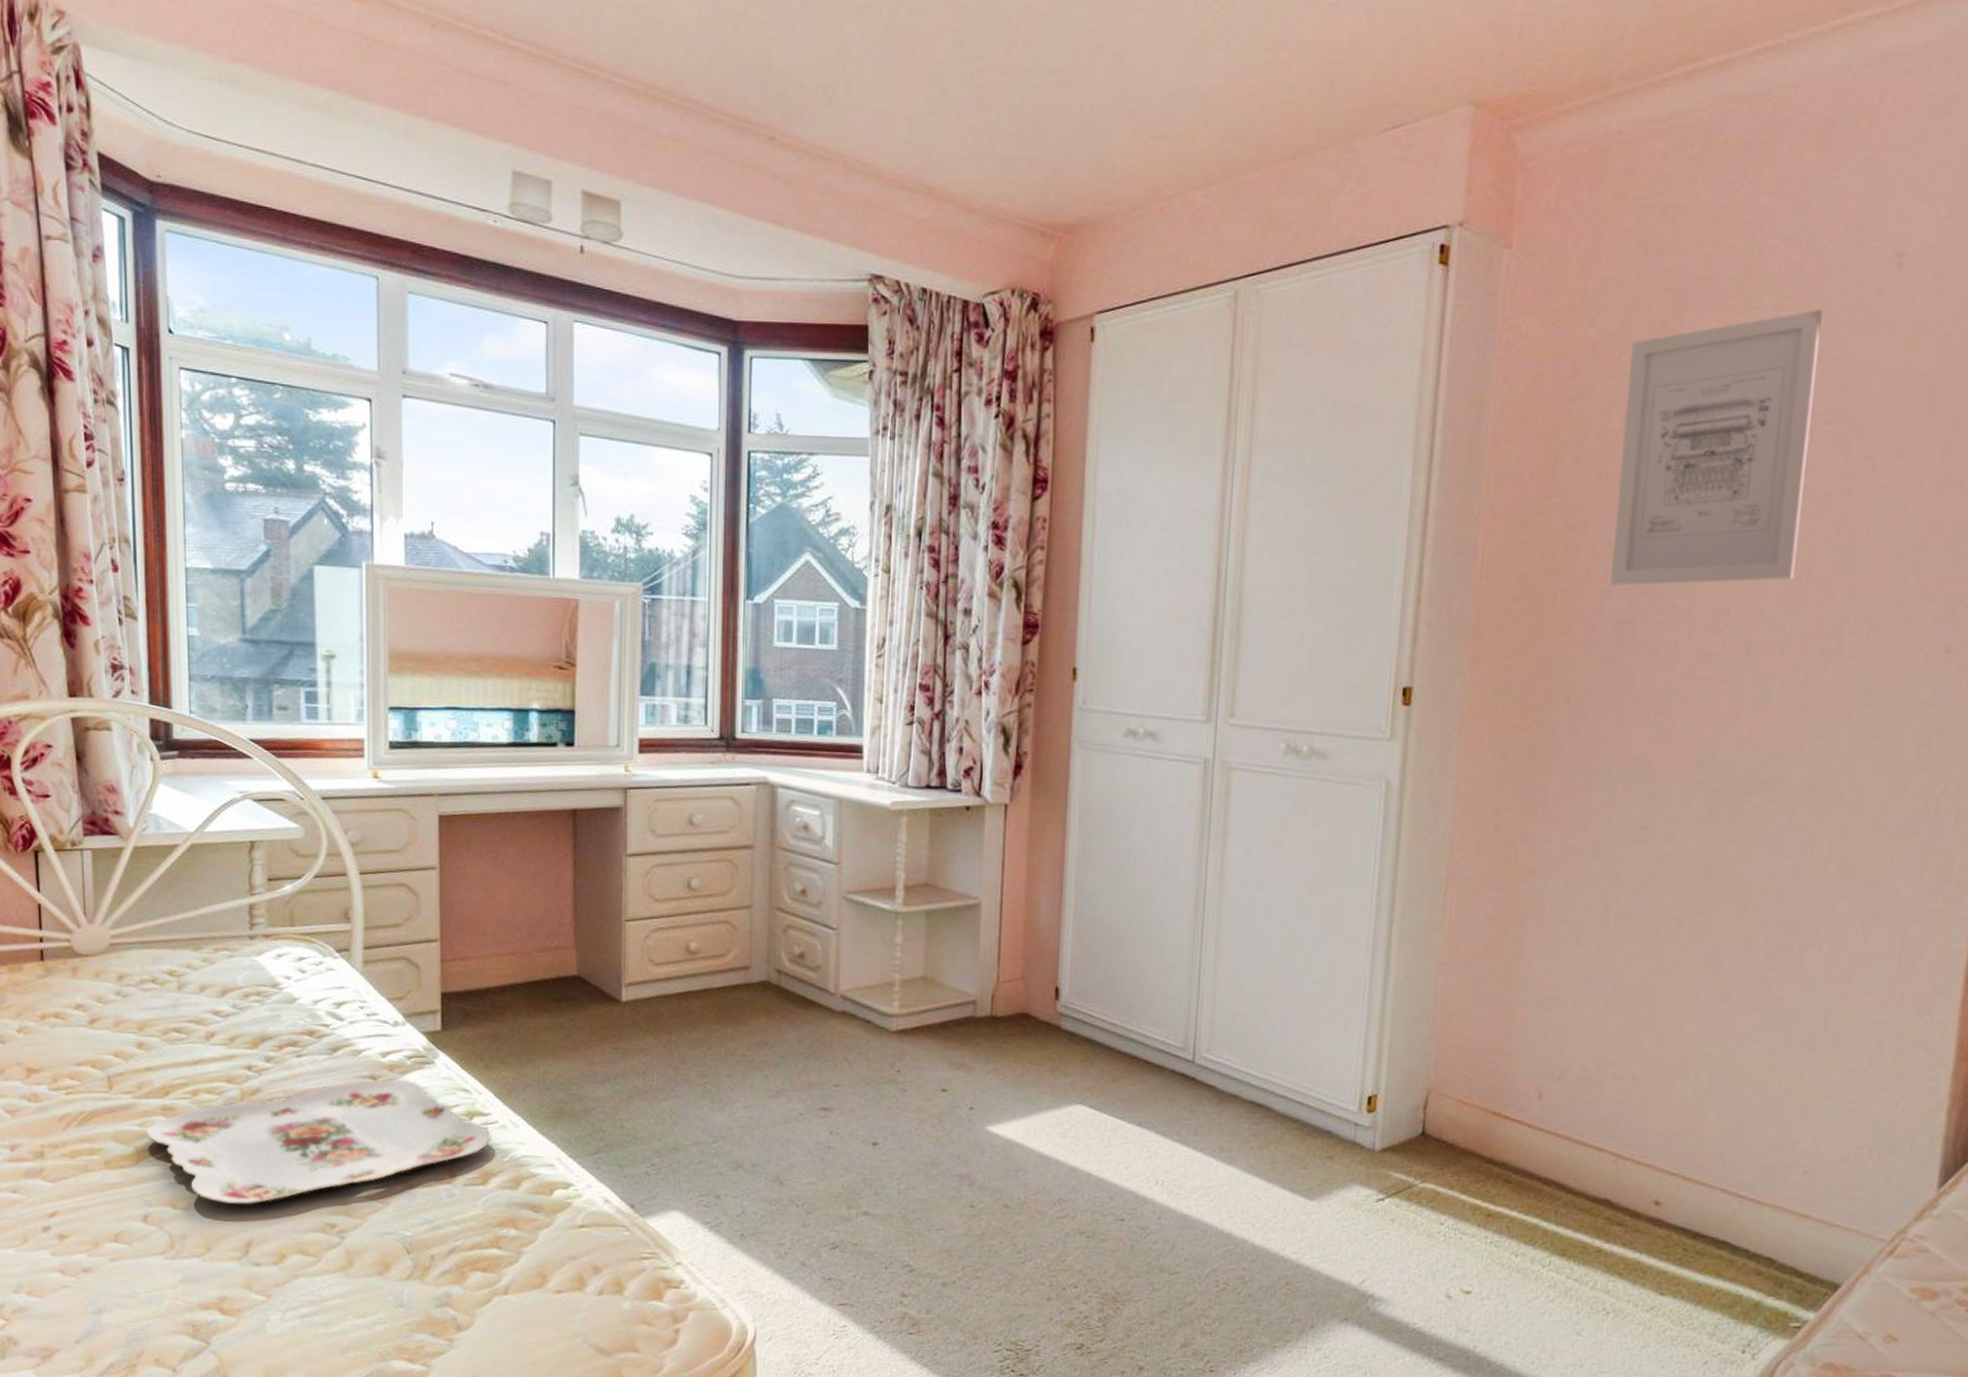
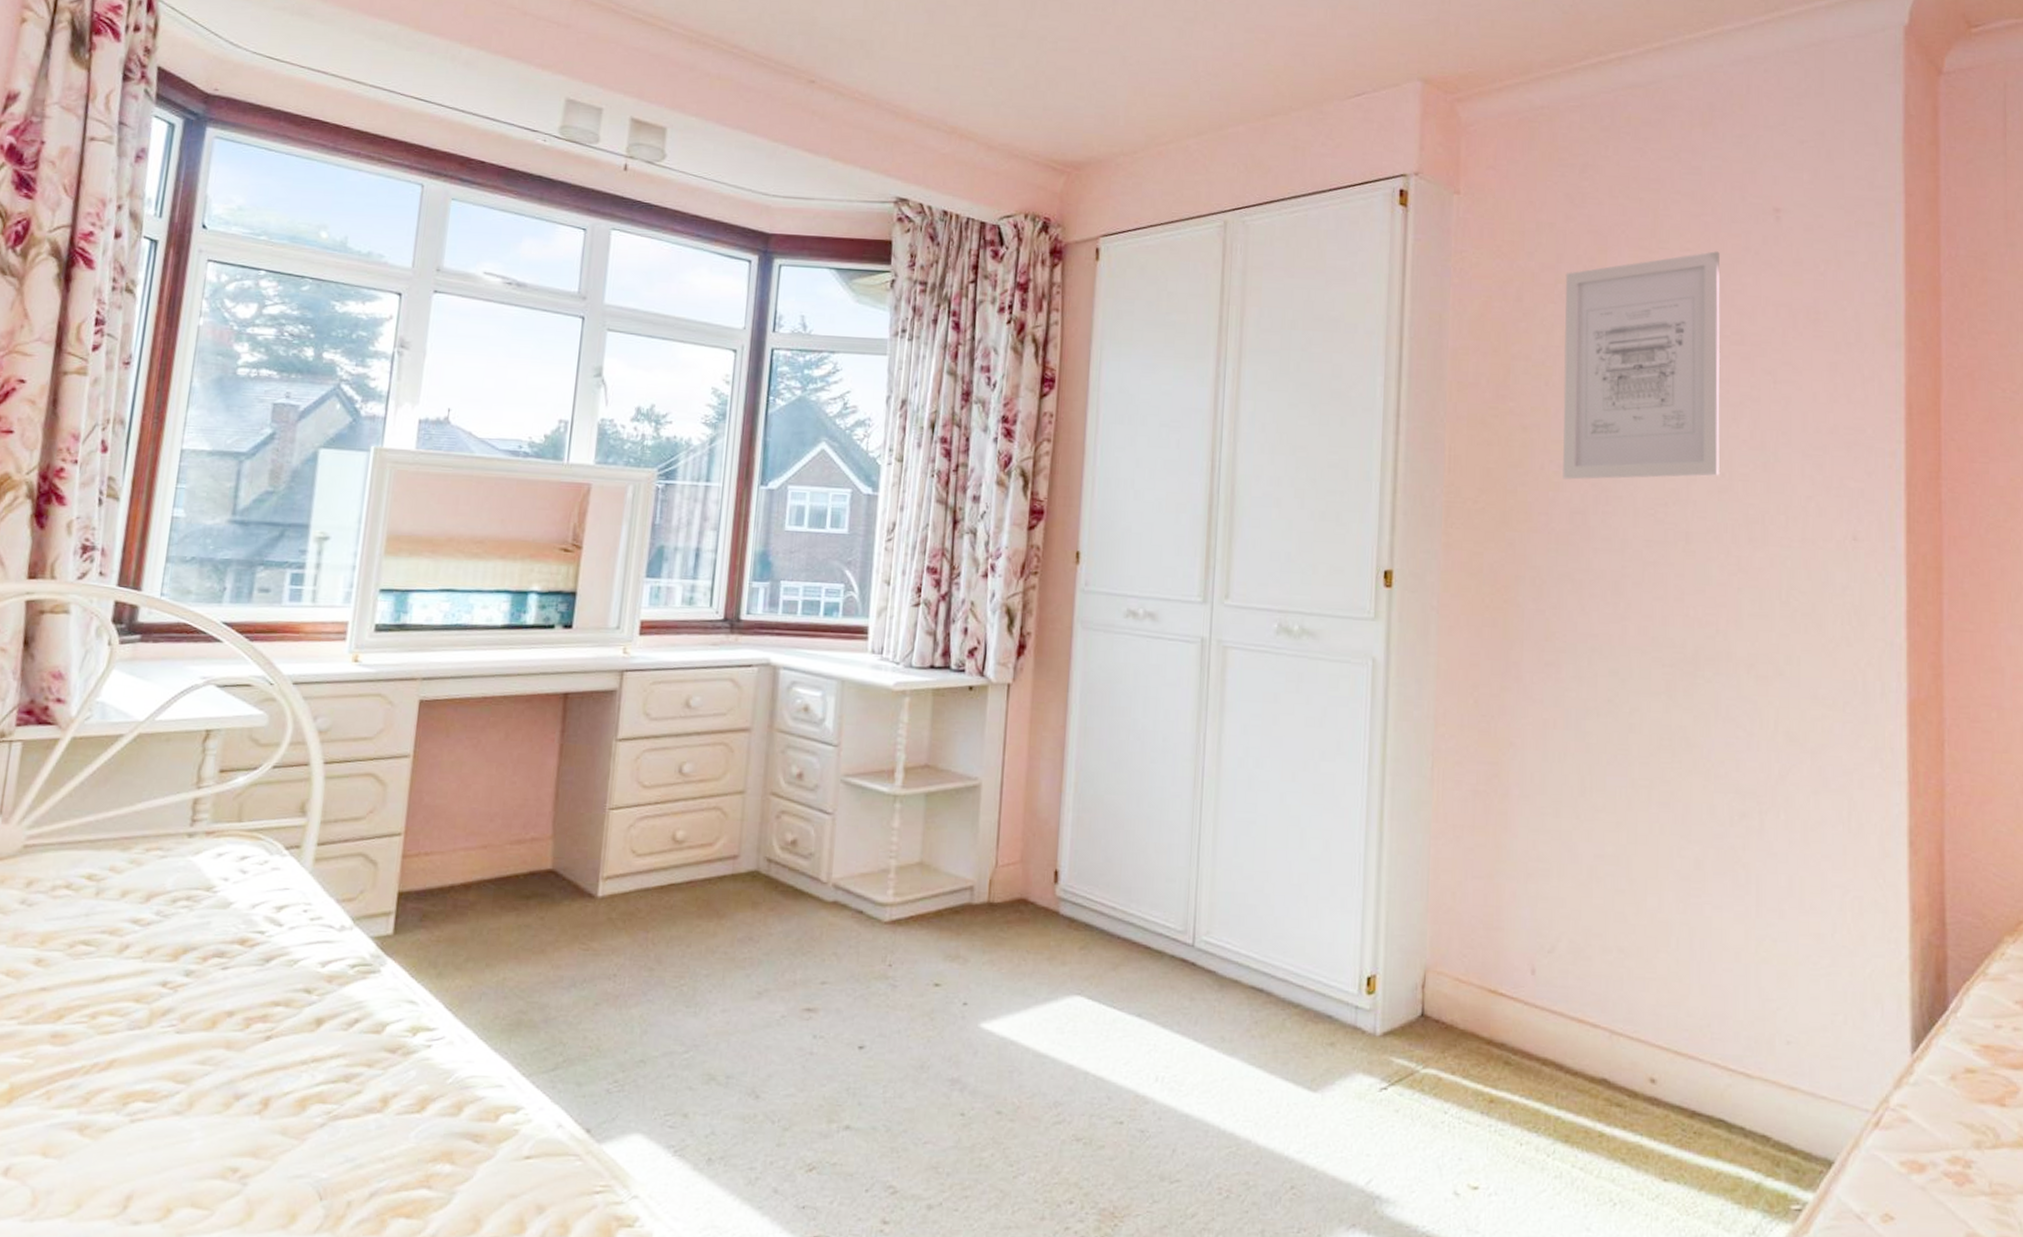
serving tray: present [146,1079,491,1205] -> none [26,992,436,1149]

